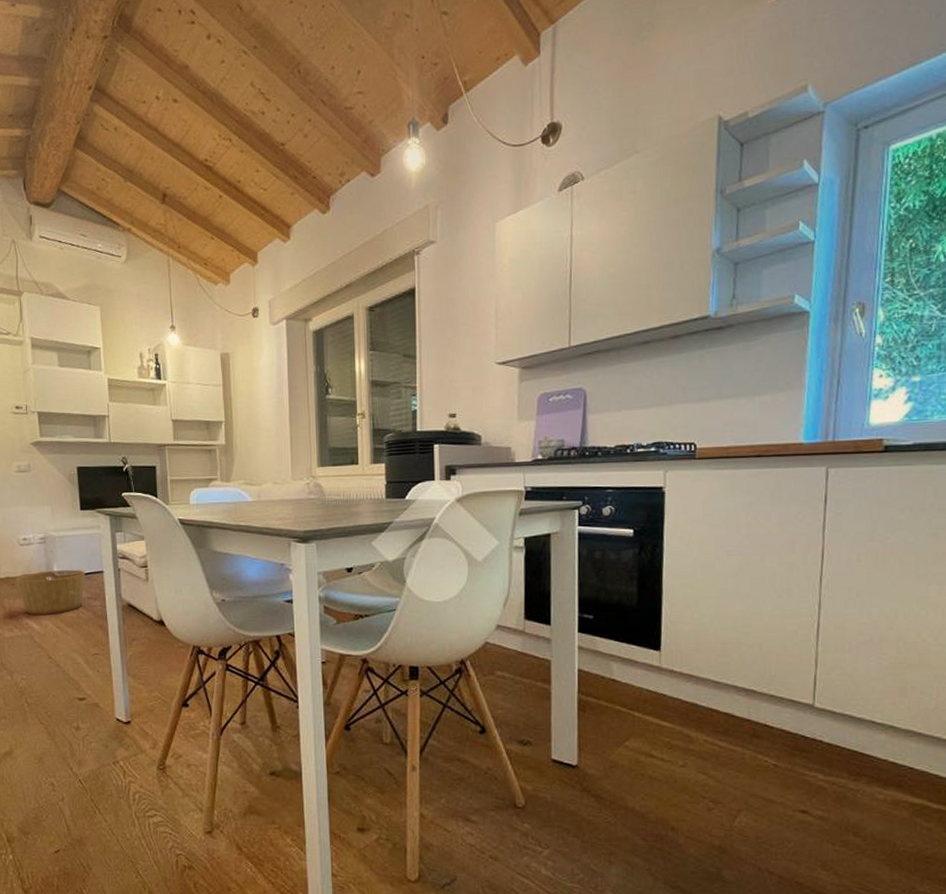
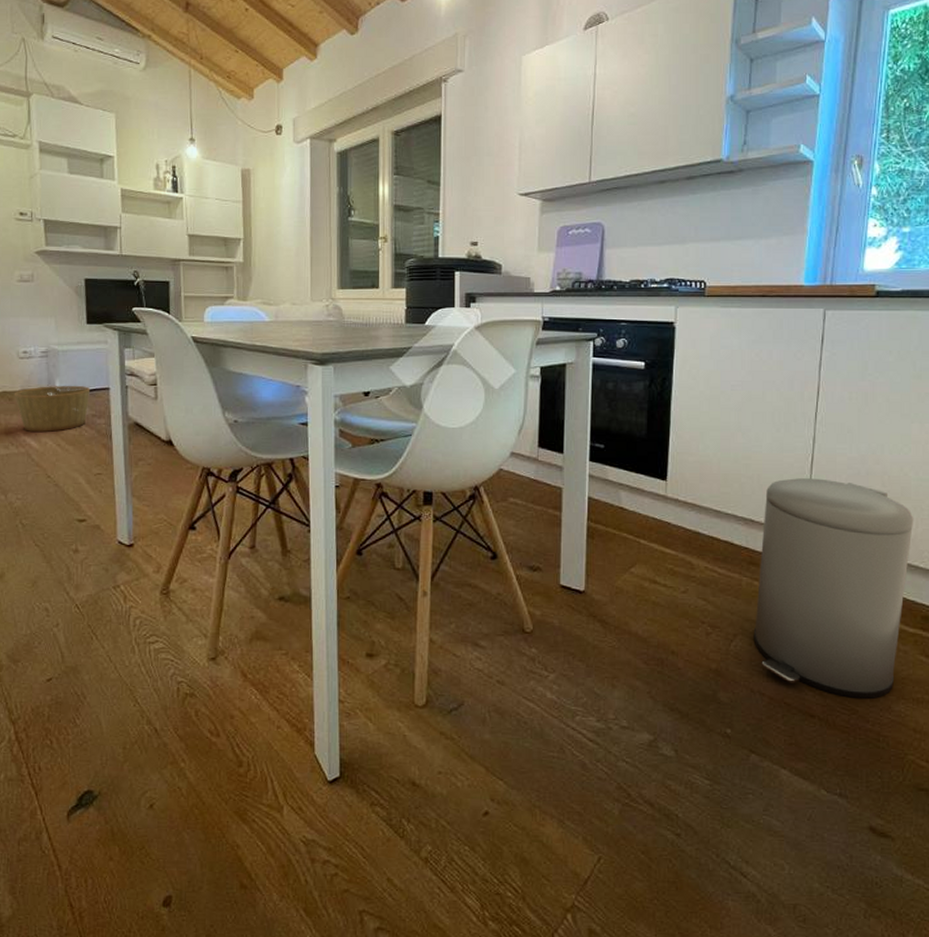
pedal bin: none [759,646,935,879] -> present [753,478,914,699]

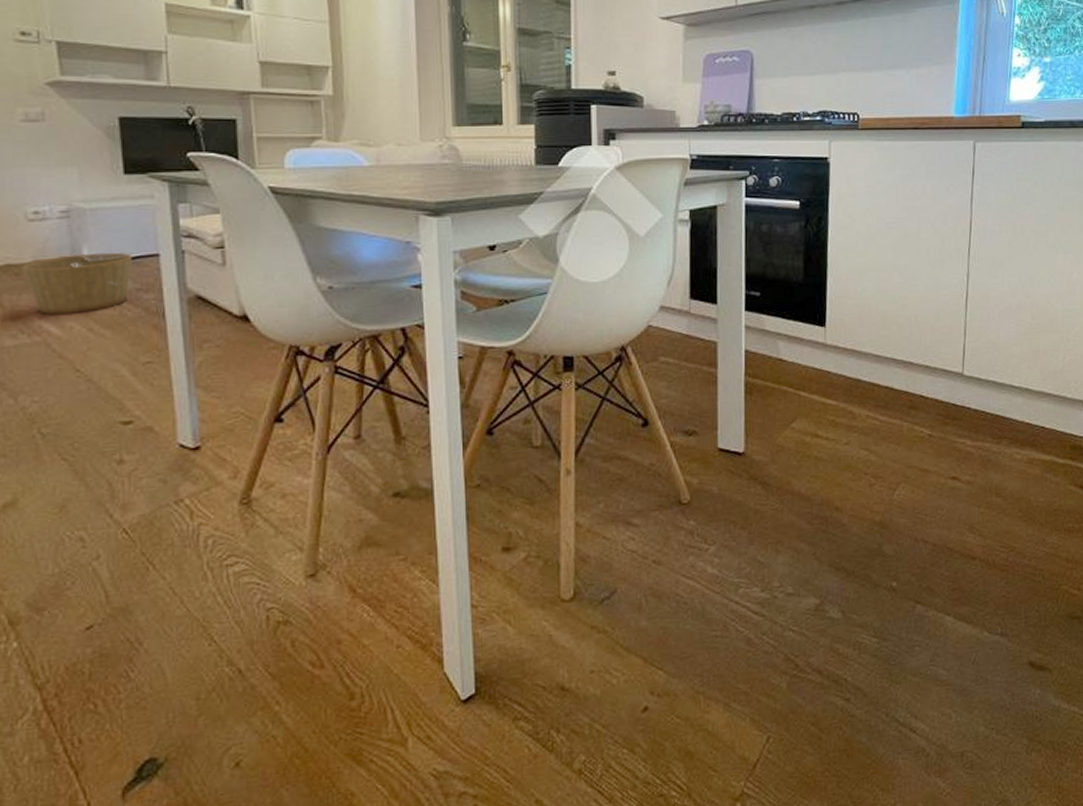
pedal bin: present [753,478,914,699] -> none [915,315,1062,535]

